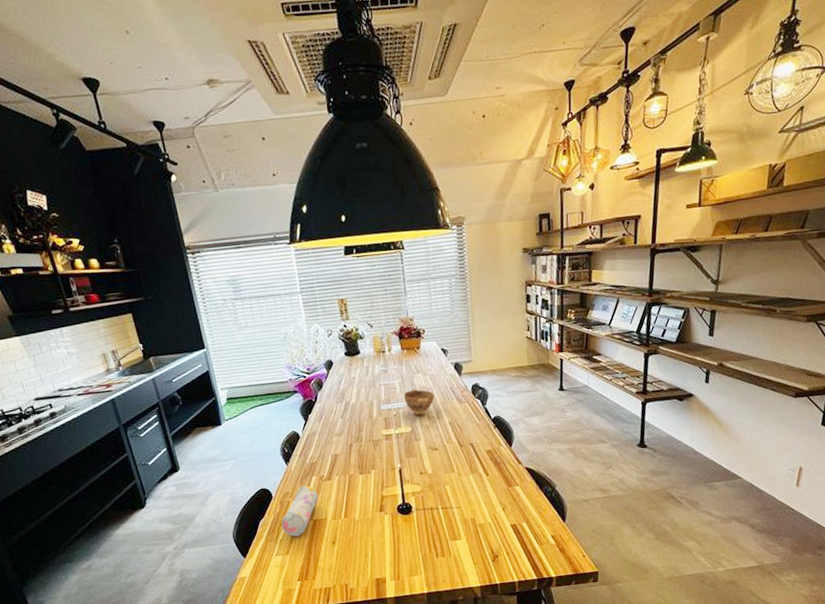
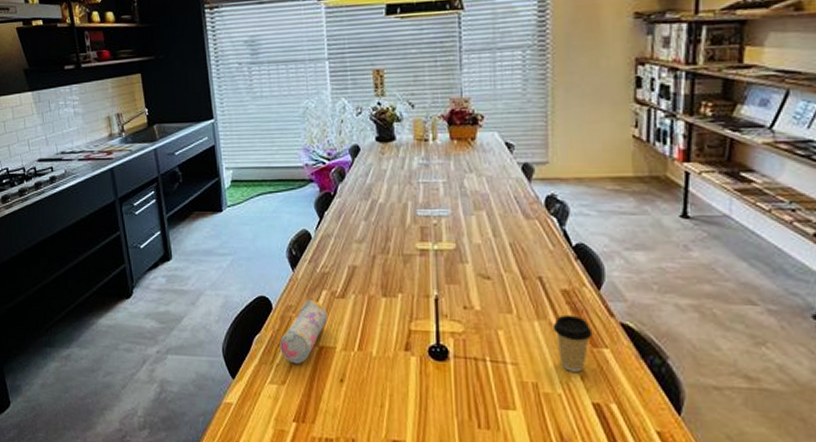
bowl: present [404,389,435,416] -> none [449,194,492,230]
coffee cup: none [482,467,509,506] -> present [552,314,593,372]

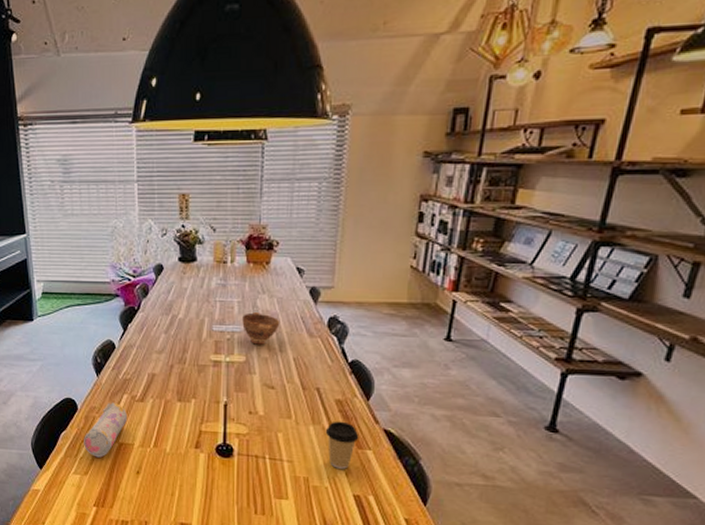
bowl: none [449,194,492,230] -> present [242,312,280,345]

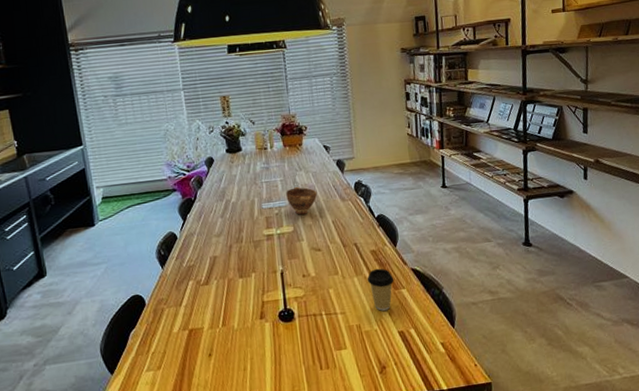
pencil case: present [84,402,127,458] -> none [154,290,195,349]

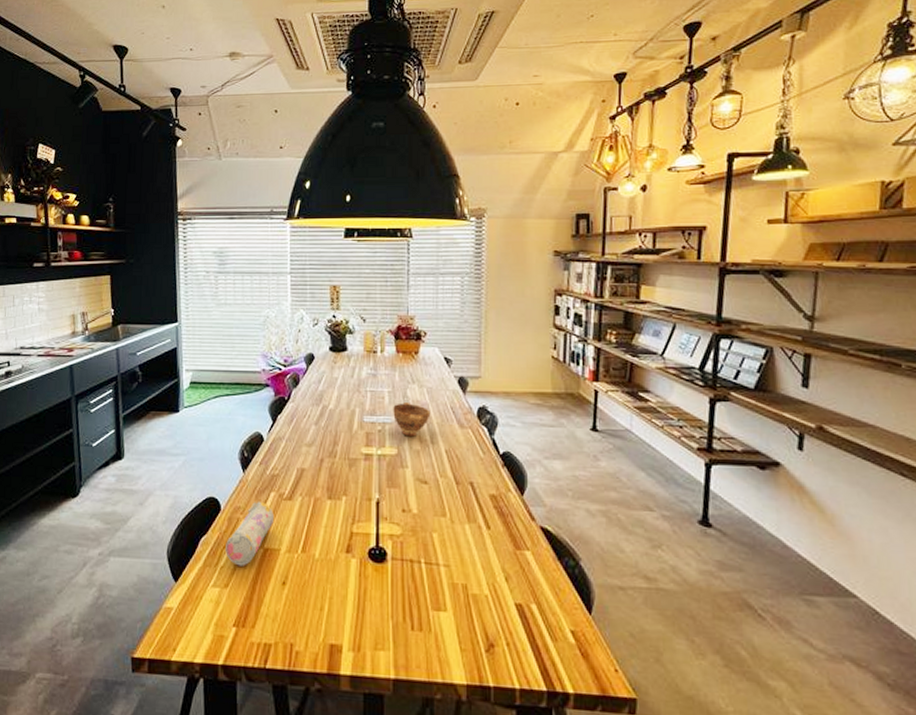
pencil case: none [154,290,195,349] -> present [225,501,273,566]
coffee cup: present [367,268,394,311] -> none [481,518,517,573]

